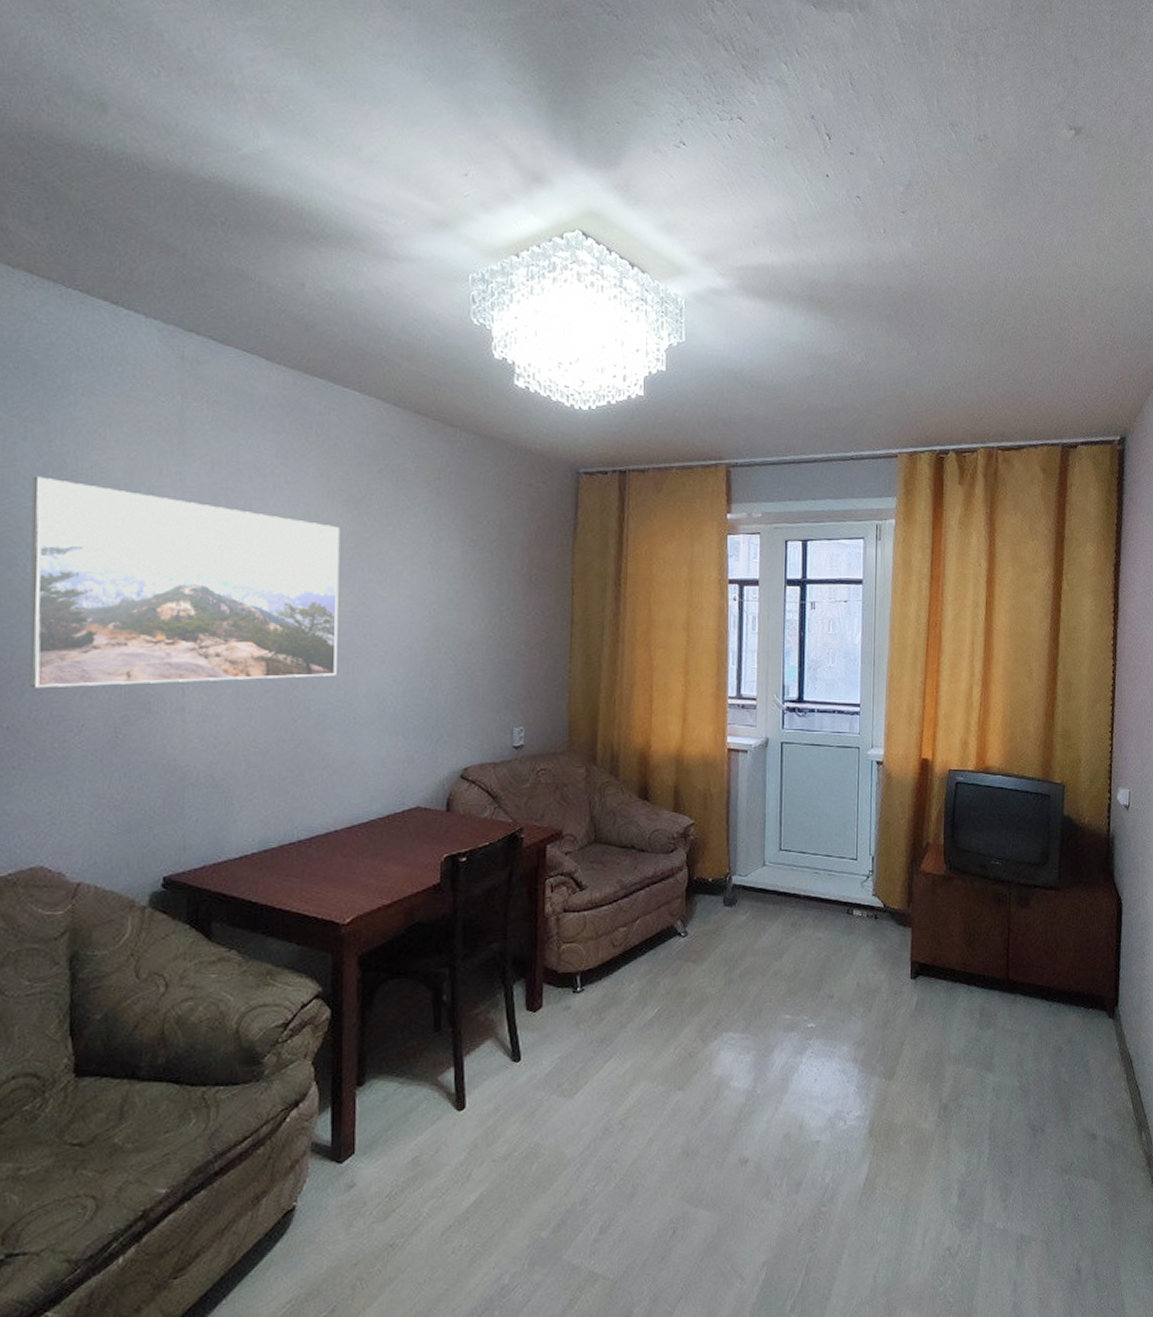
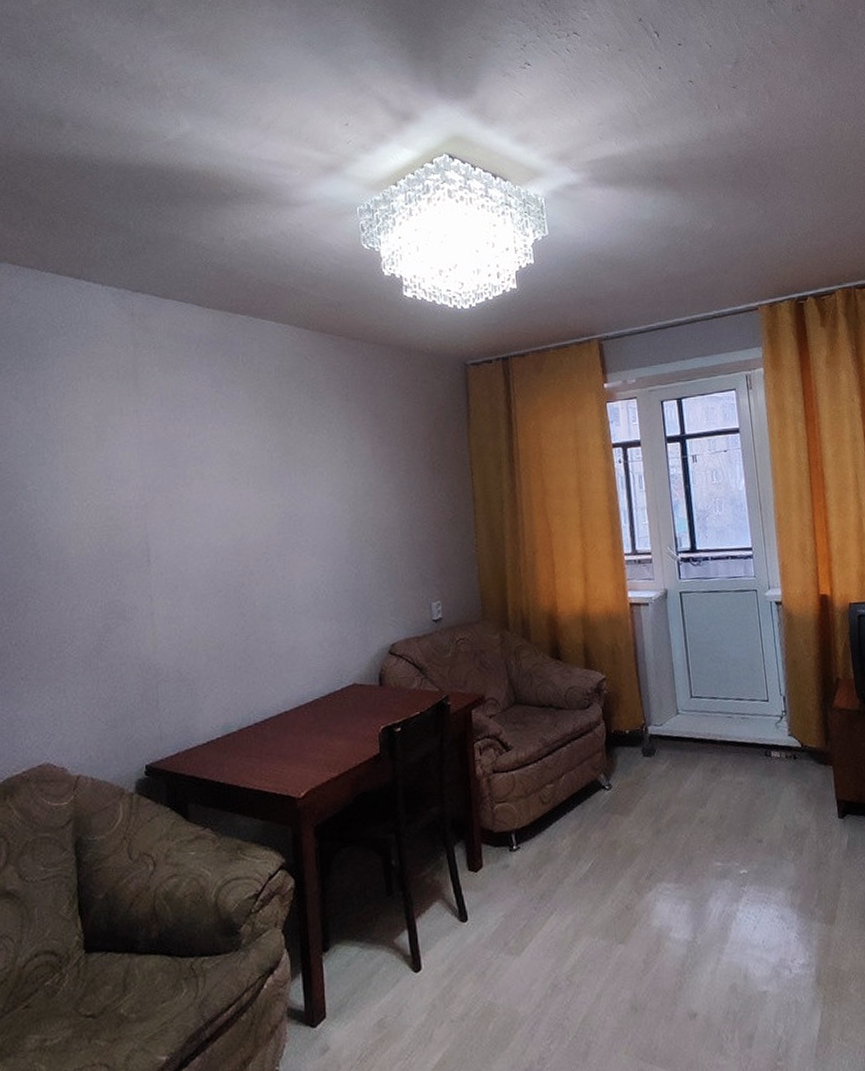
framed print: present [29,476,340,688] -> none [23,428,275,608]

